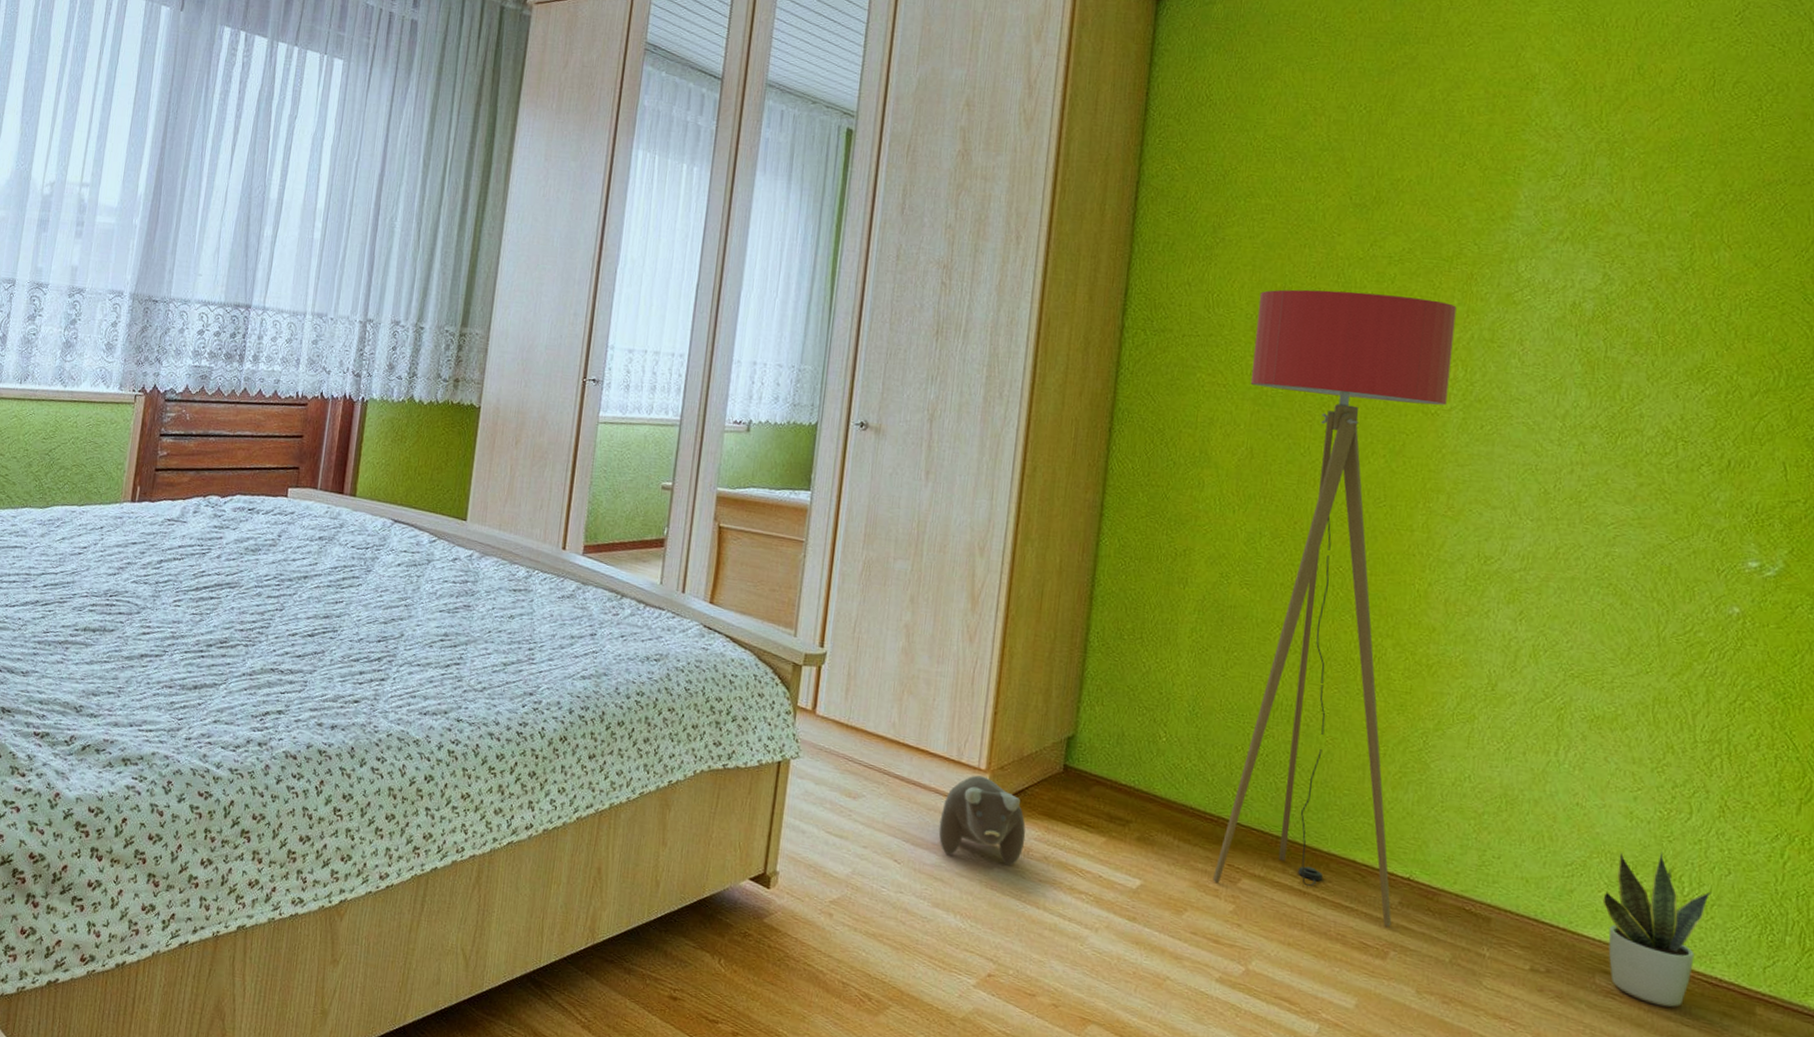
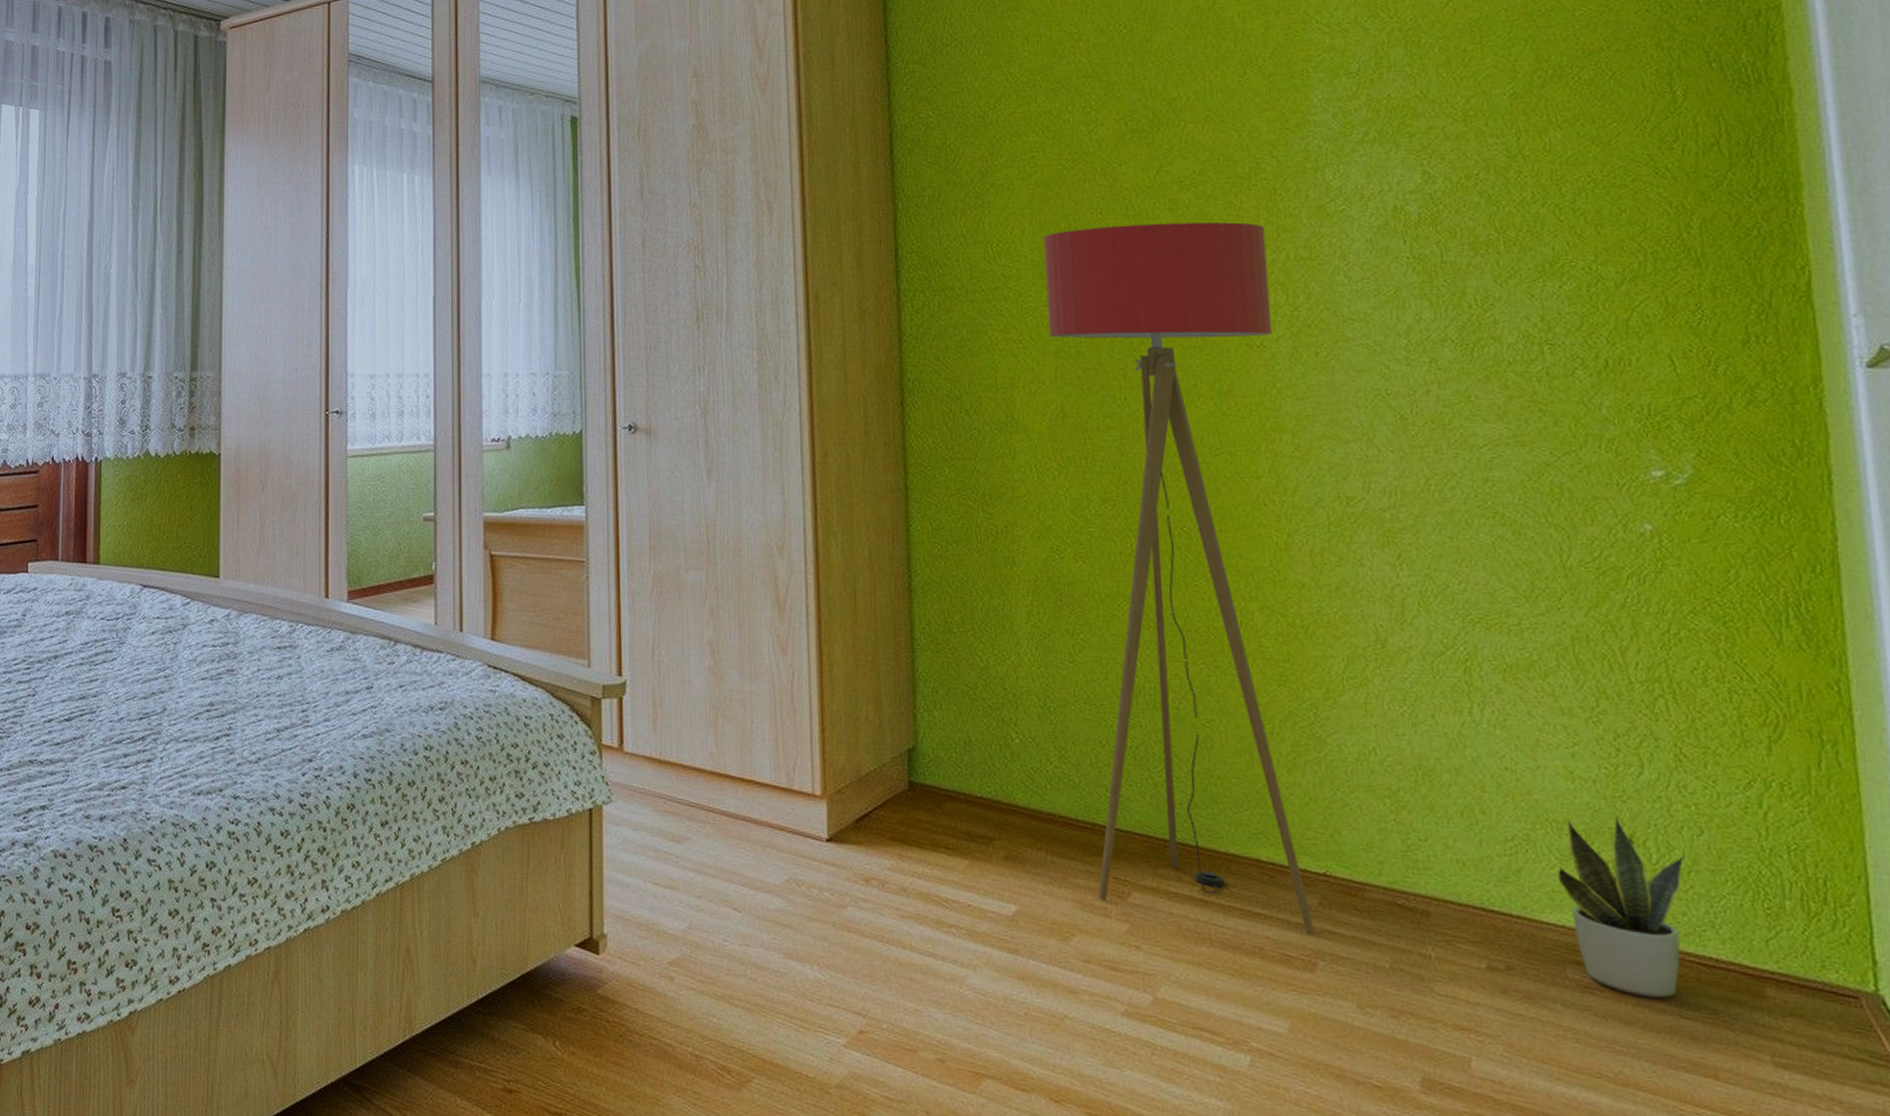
plush toy: present [938,775,1026,866] -> none [778,803,878,903]

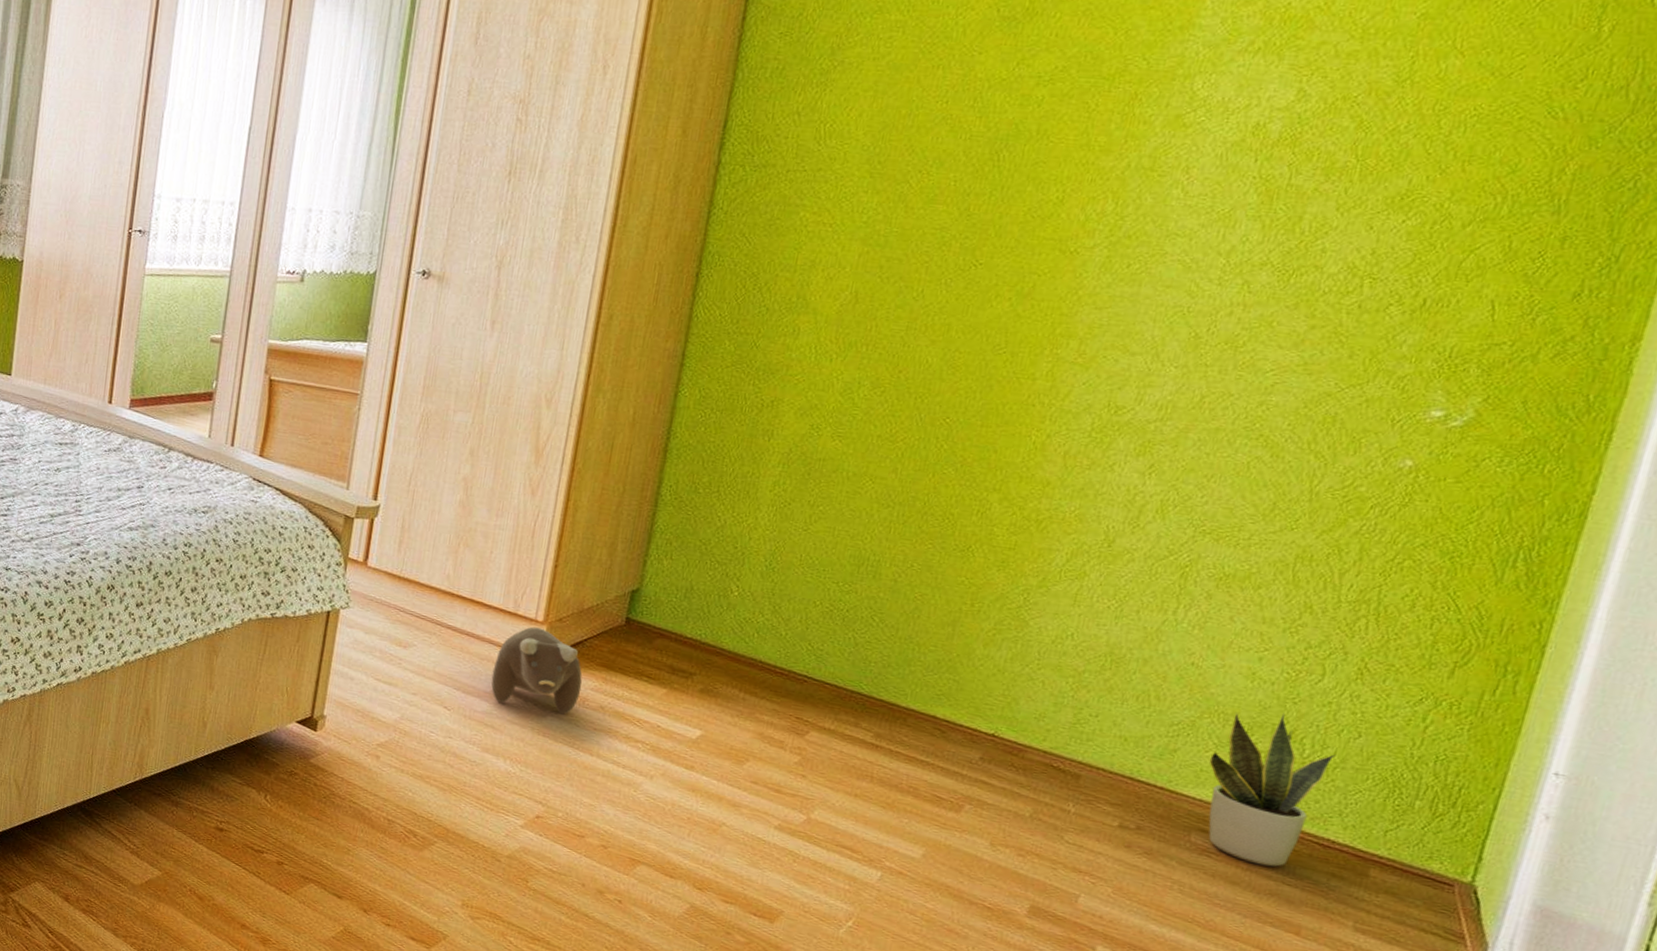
plush toy: none [778,803,878,903] -> present [490,627,583,715]
floor lamp: present [1043,222,1315,934] -> none [778,116,1114,782]

